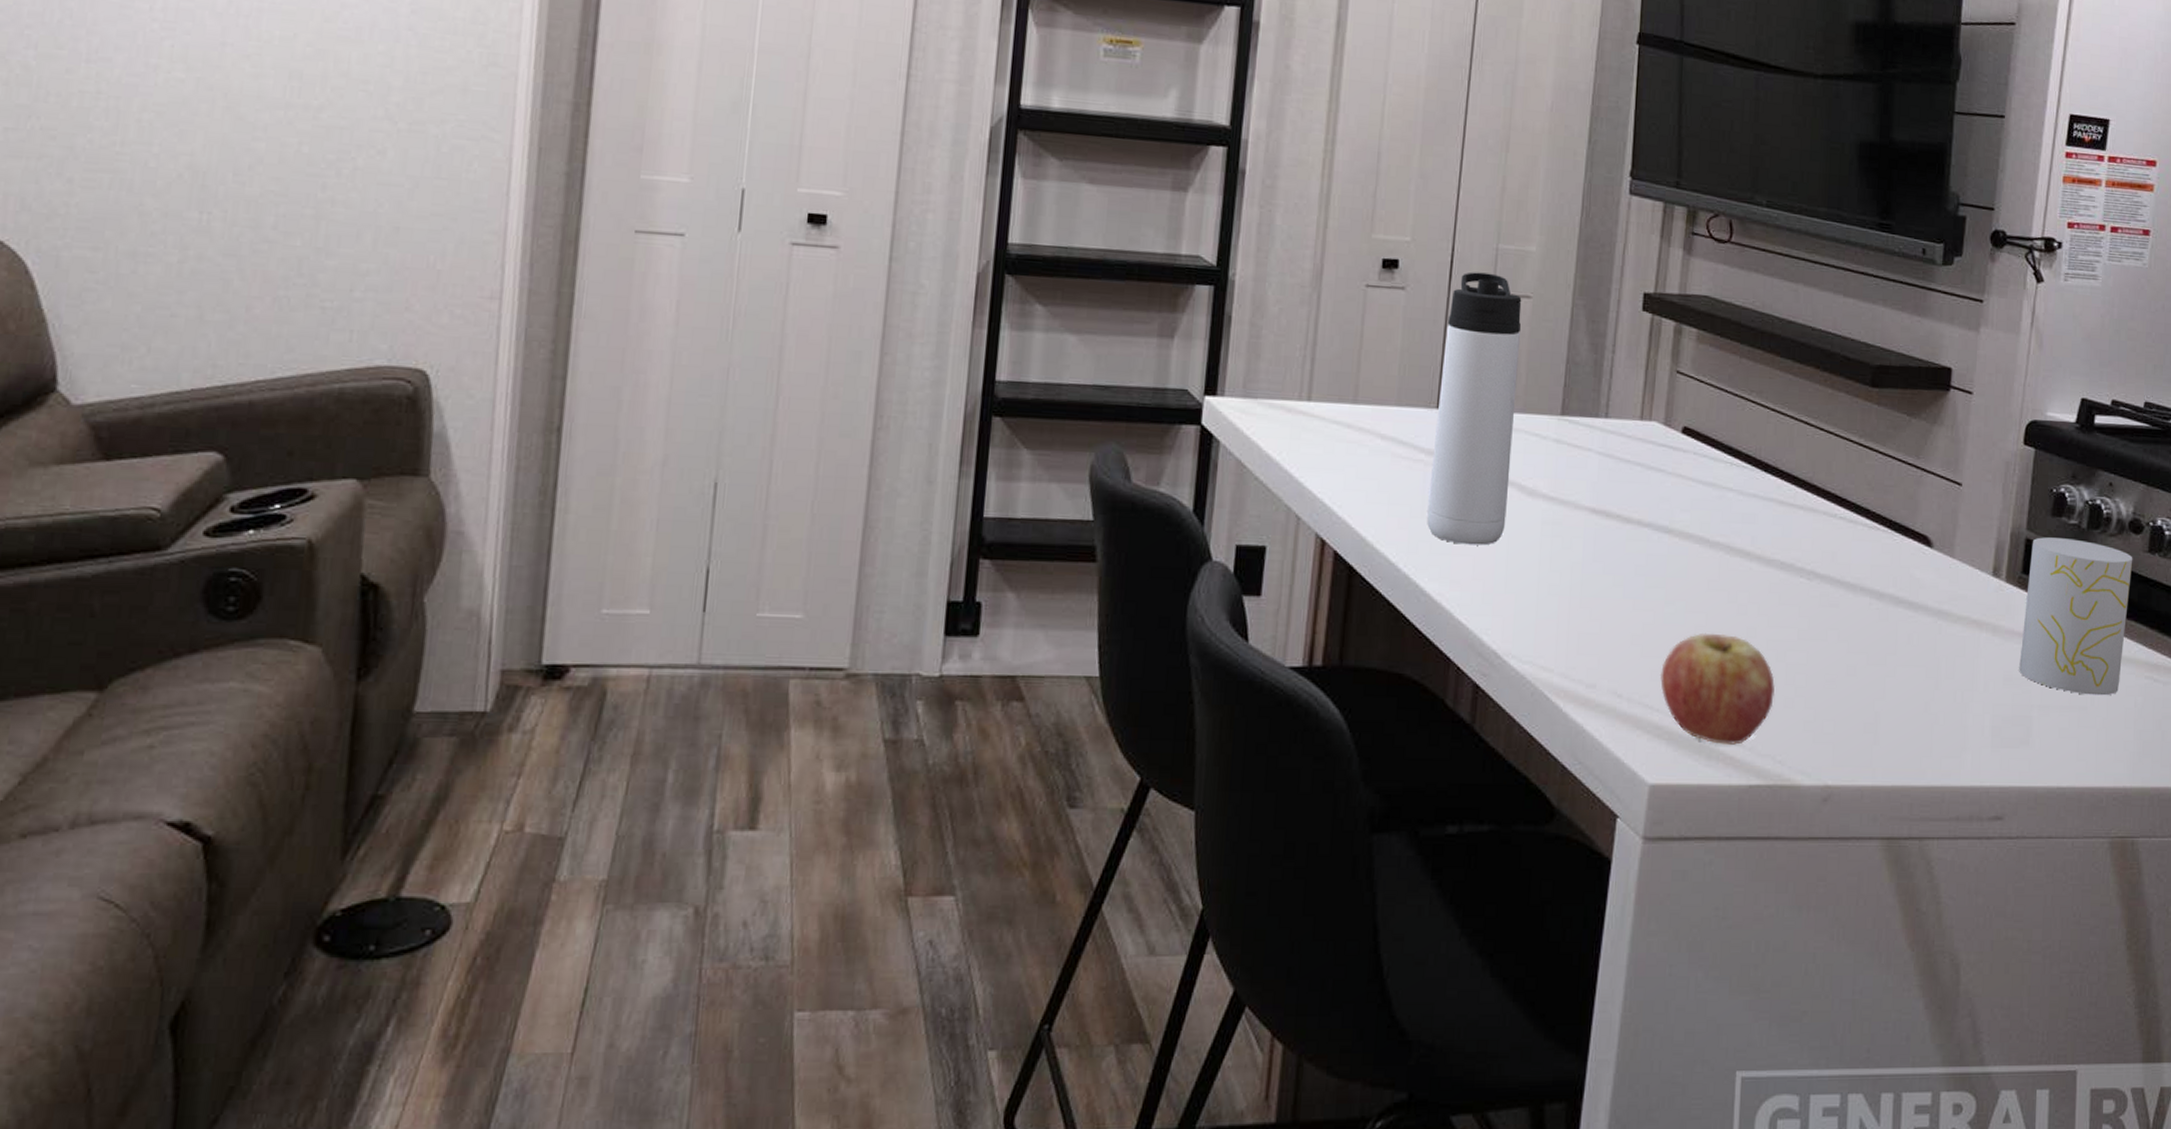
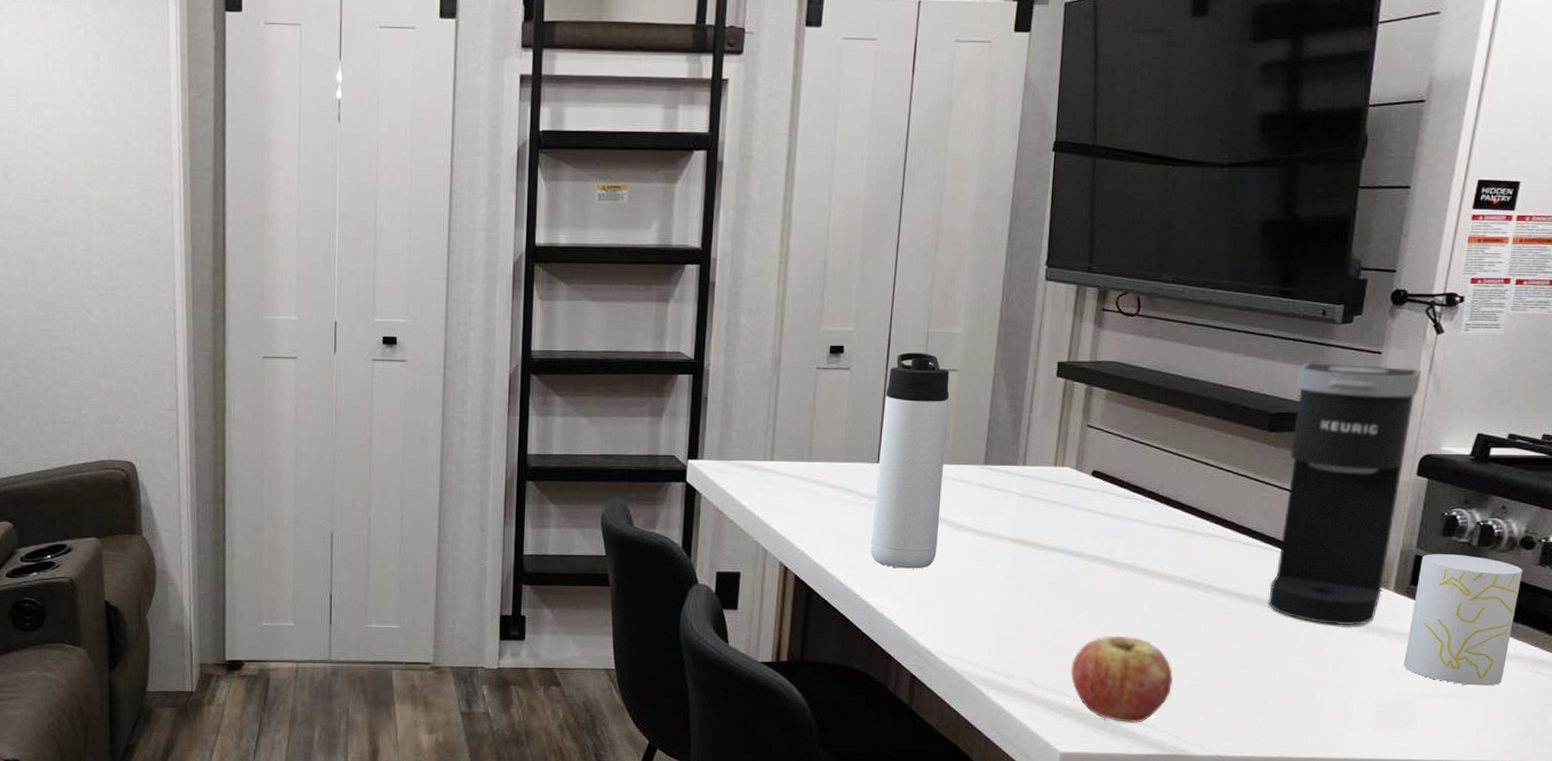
coffee maker: none [1876,308,2023,623] -> present [1268,363,1421,626]

